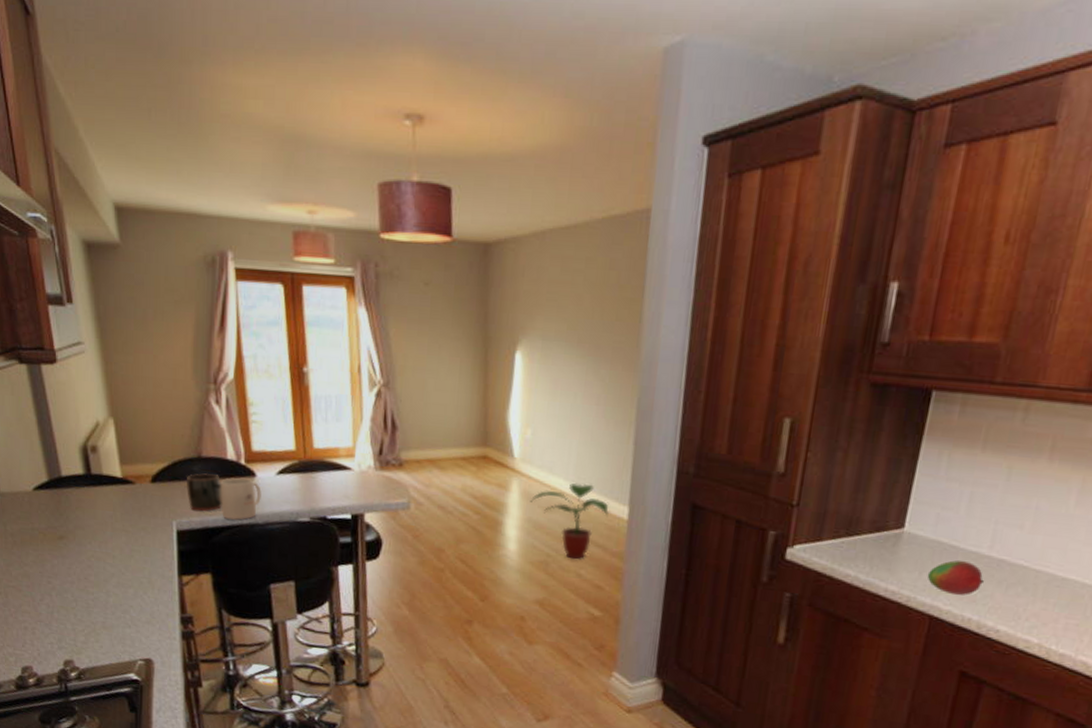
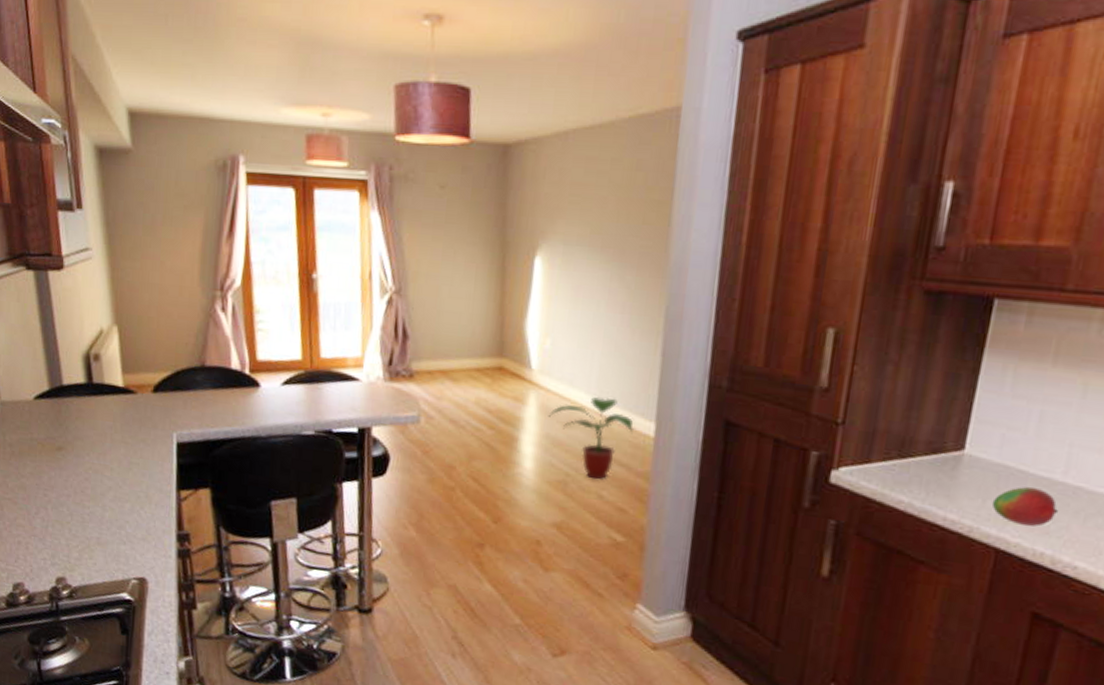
mug: present [187,473,222,511] -> none [188,383,225,423]
mug: present [220,477,261,520] -> none [222,388,265,433]

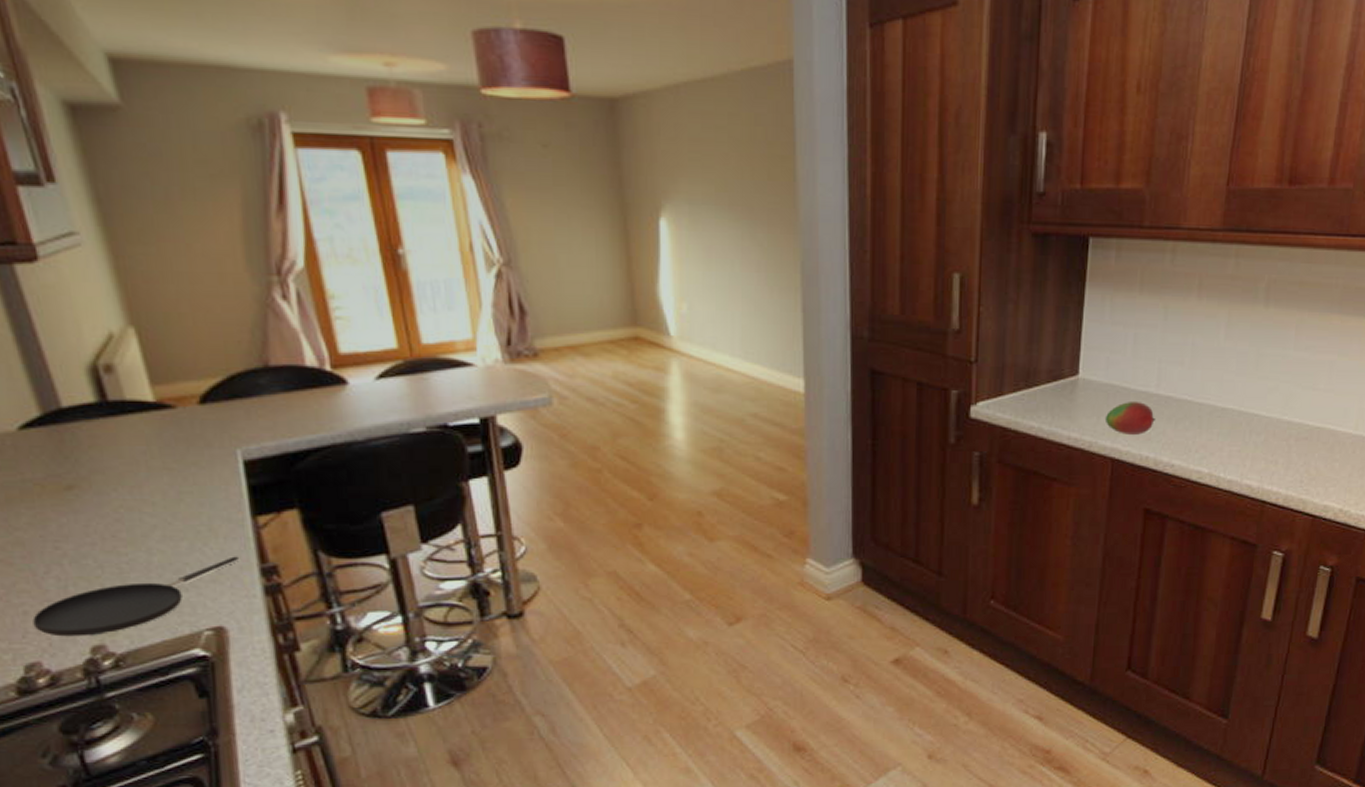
frying pan: none [23,521,163,569] -> present [32,556,238,637]
potted plant: present [548,396,634,479] -> none [693,358,783,441]

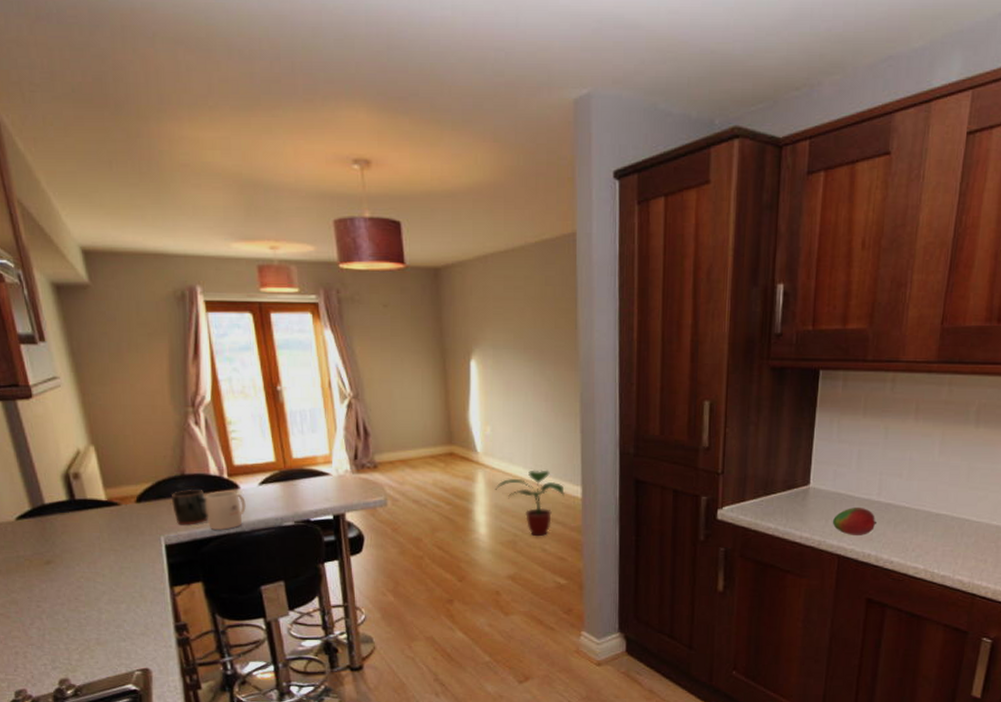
frying pan: present [32,556,238,637] -> none [21,616,160,672]
mug: none [251,386,305,432] -> present [172,490,208,524]
mug: none [299,387,358,439] -> present [205,490,246,530]
potted plant: none [693,358,783,441] -> present [494,469,565,536]

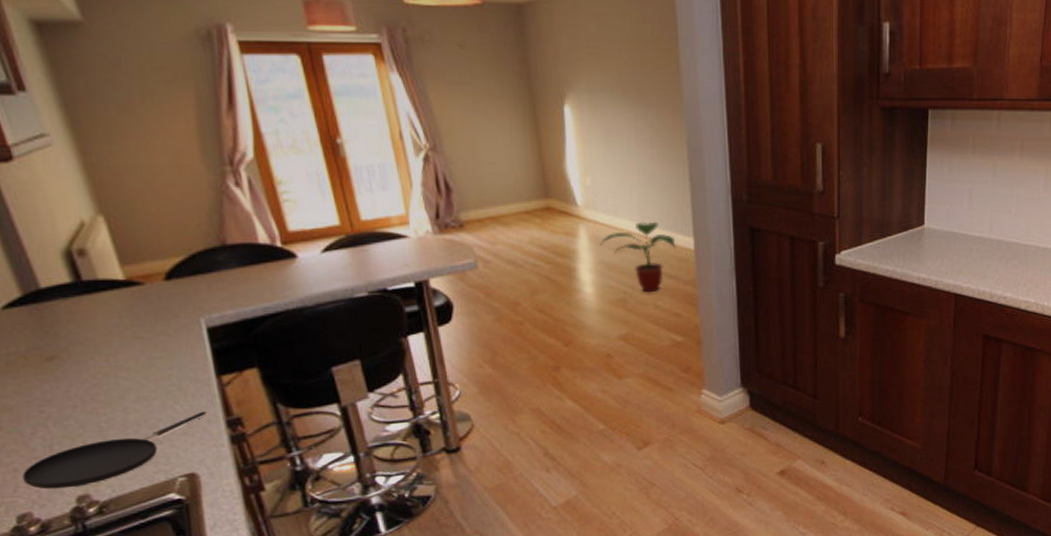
frying pan: none [21,616,160,672] -> present [22,411,206,490]
mug: present [172,490,208,524] -> none [211,262,260,302]
mug: present [205,490,246,530] -> none [254,260,307,307]
fruit: present [832,506,878,537] -> none [947,245,990,274]

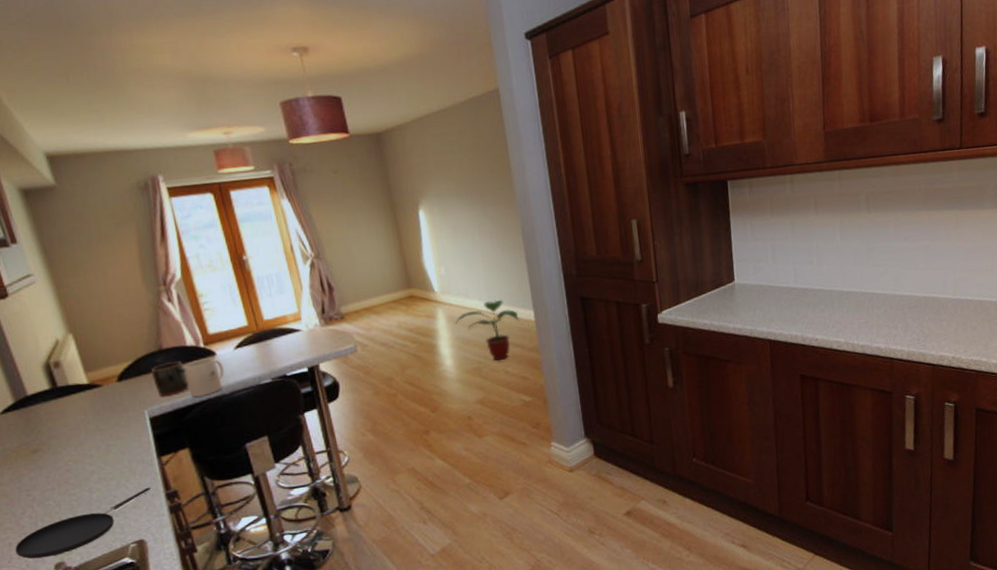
mug: none [211,262,260,302] -> present [152,361,189,396]
mug: none [254,260,307,307] -> present [184,358,224,397]

